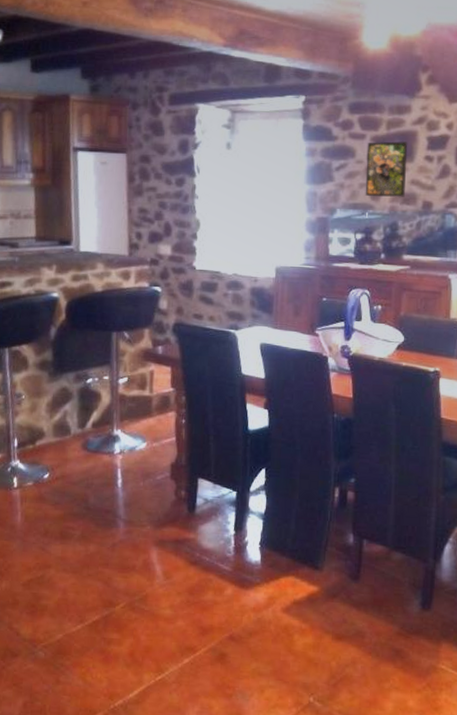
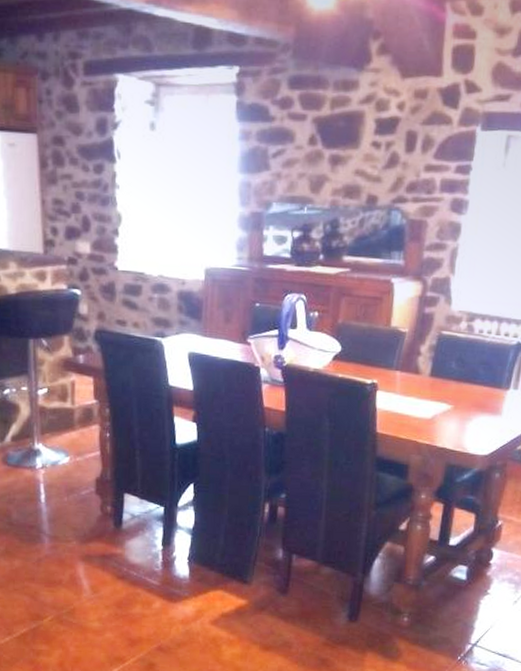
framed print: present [365,141,408,197] -> none [304,123,354,190]

